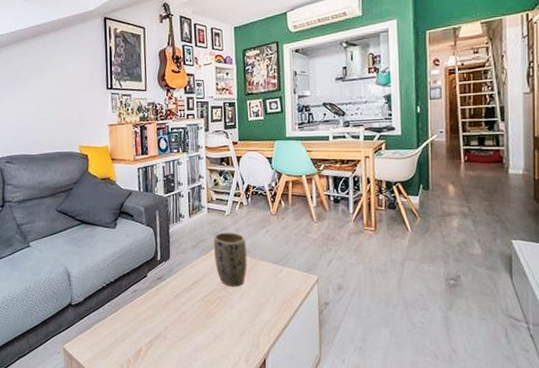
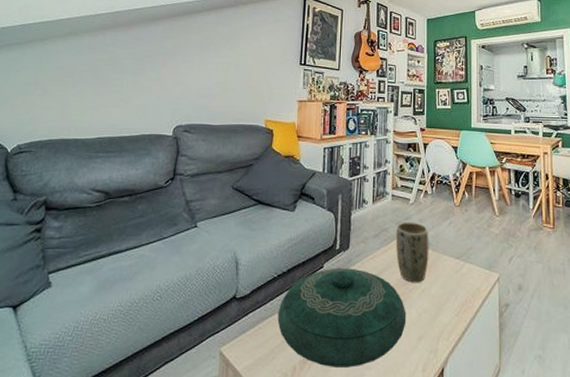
decorative bowl: none [109,276,228,359] -> present [277,268,406,368]

